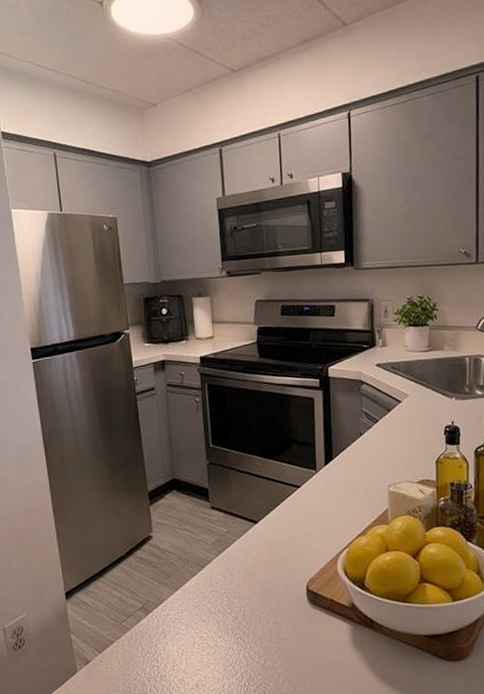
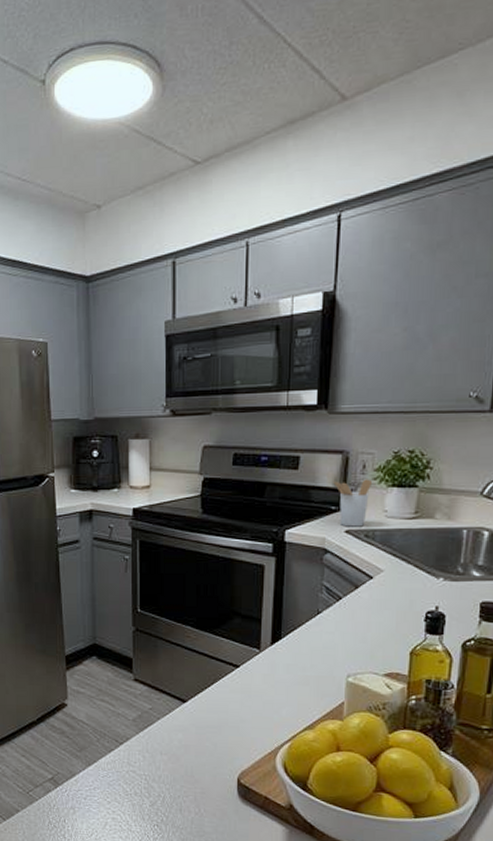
utensil holder: none [363,321,393,361] -> present [333,479,372,527]

